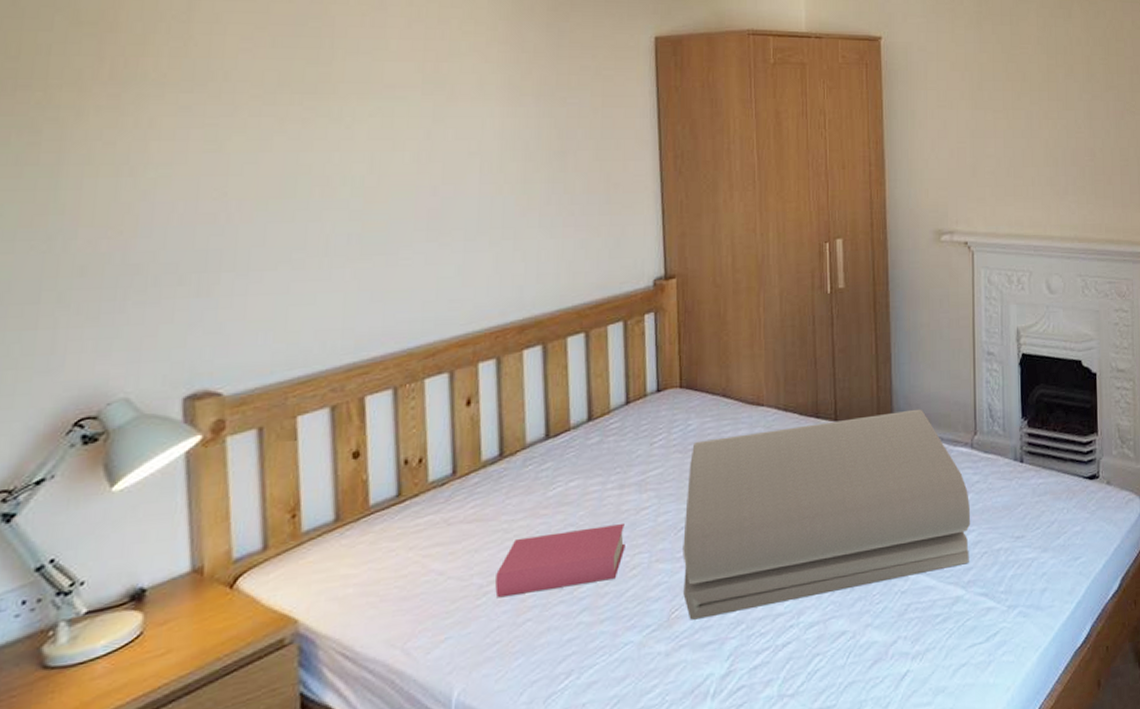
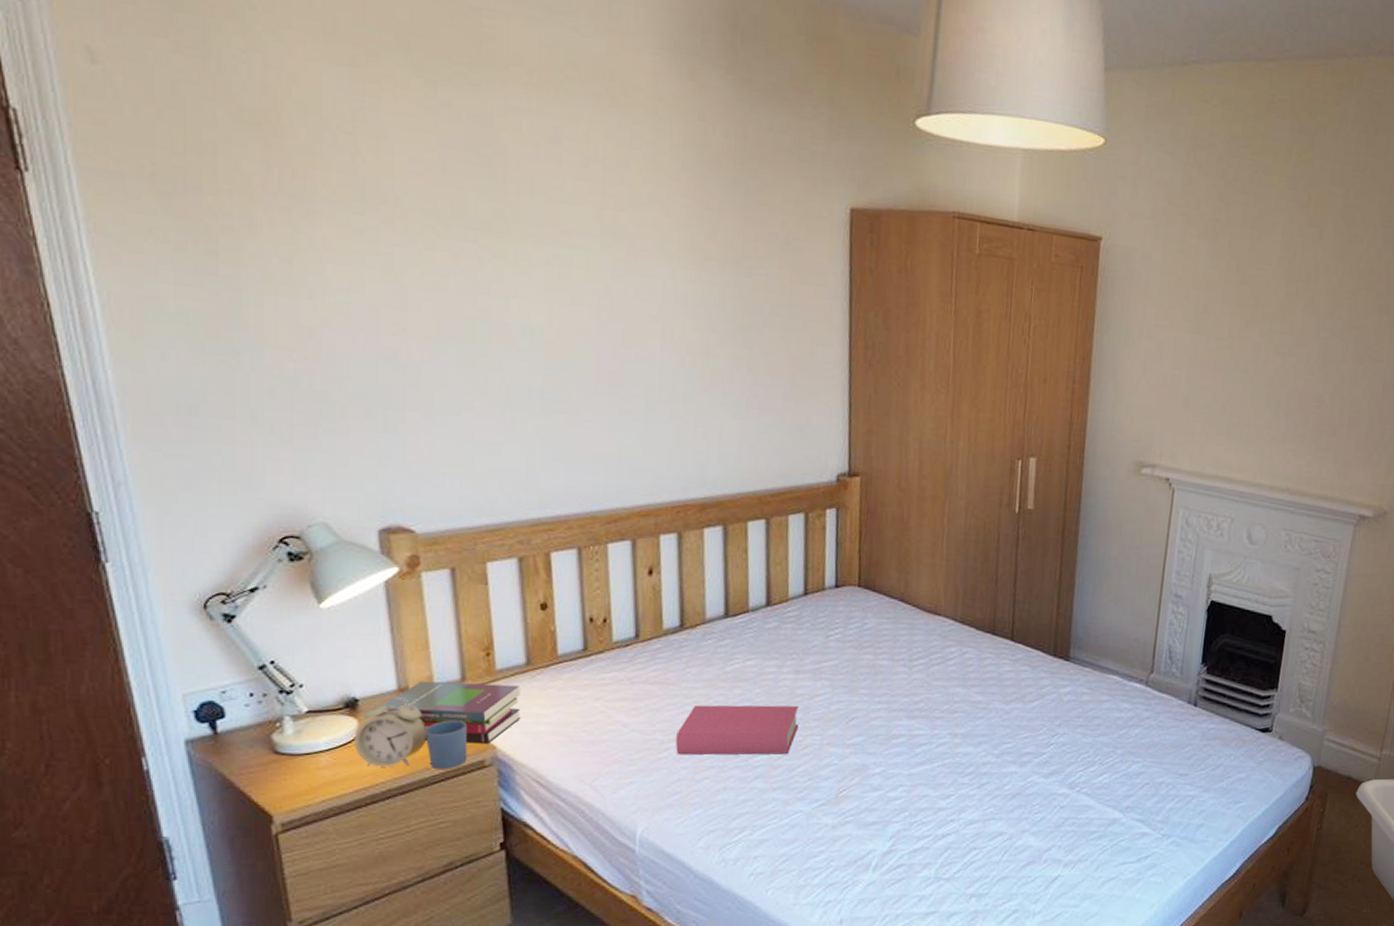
alarm clock: none [137,578,222,667] -> present [354,695,427,767]
books: none [167,546,328,626] -> present [378,681,521,744]
mug: none [218,596,267,659] -> present [424,720,468,771]
towel: present [683,409,971,620] -> none [851,640,1138,801]

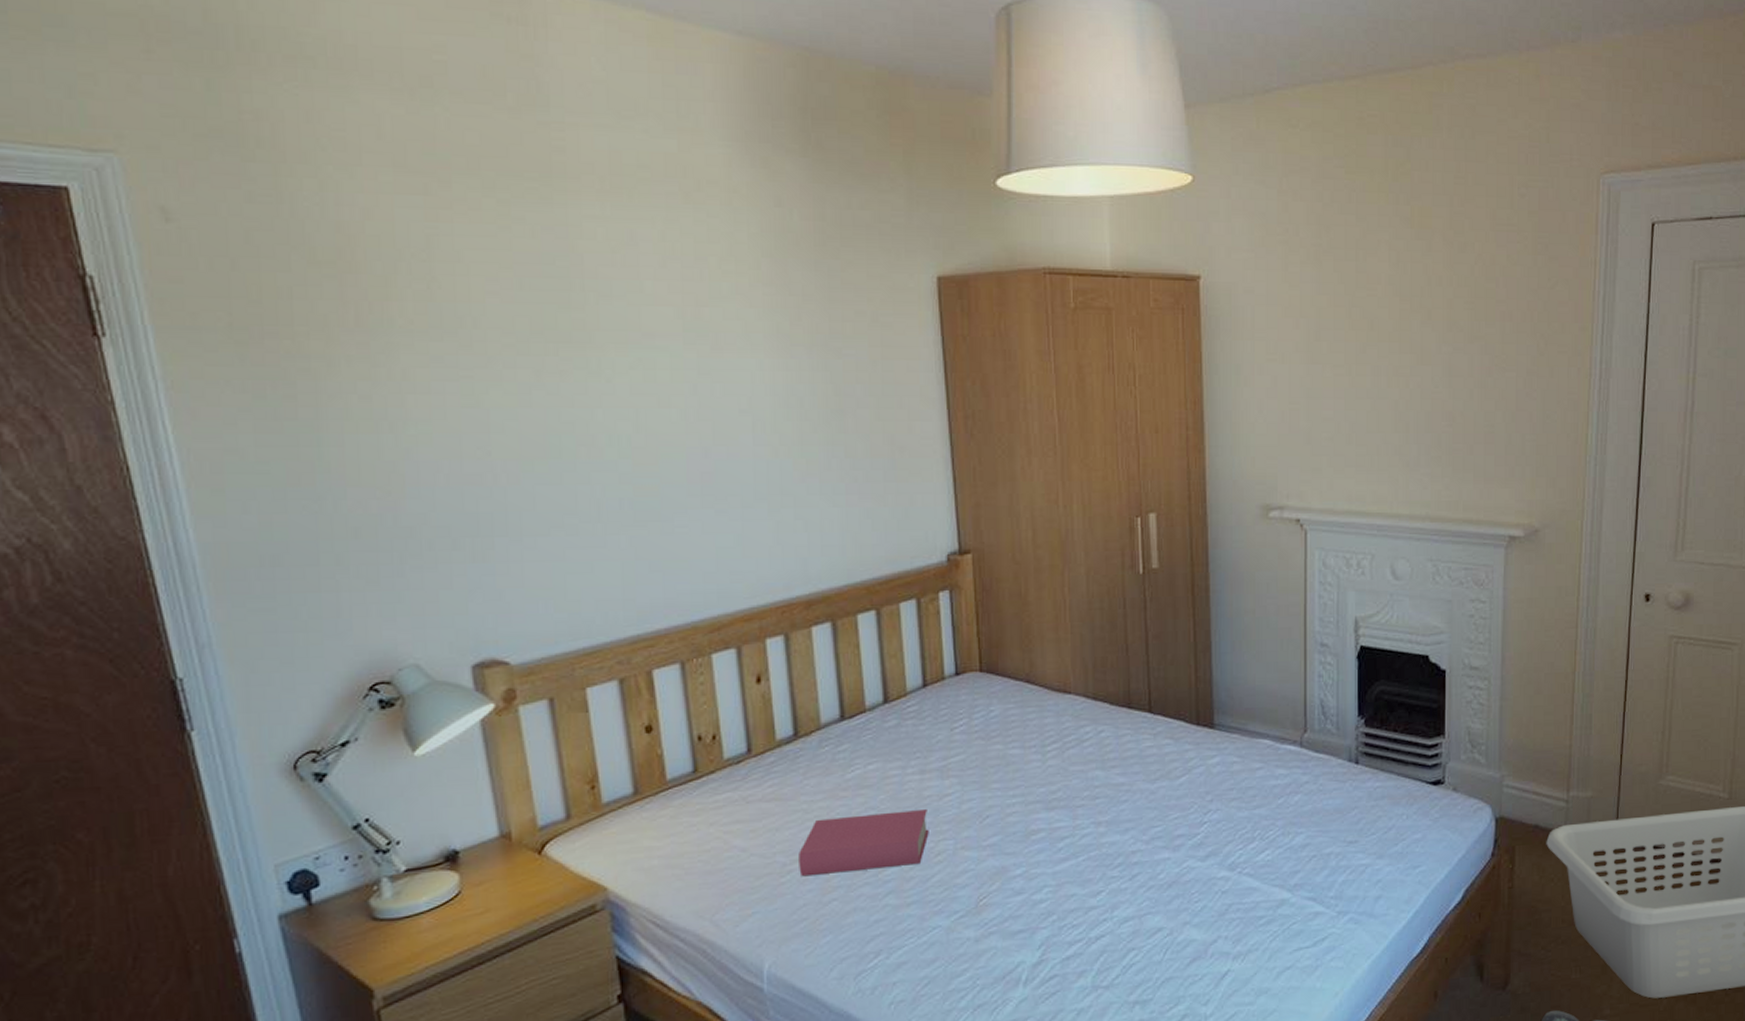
alarm clock: present [354,695,427,767] -> none [456,843,534,924]
books: present [378,681,521,744] -> none [480,818,632,889]
mug: present [424,720,468,771] -> none [530,863,578,921]

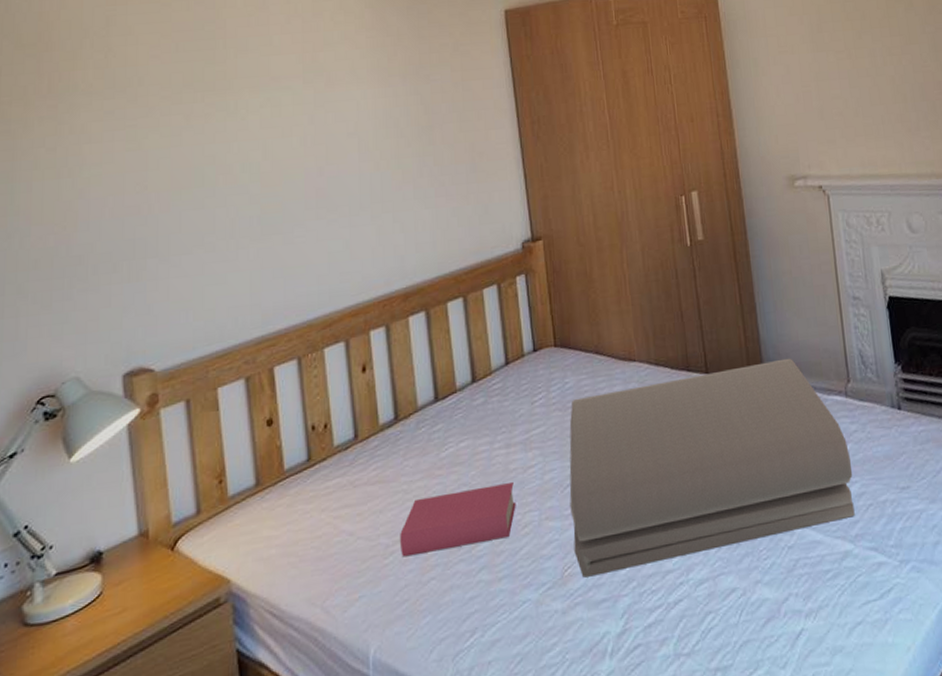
towel: none [989,702,1299,908] -> present [569,358,855,578]

